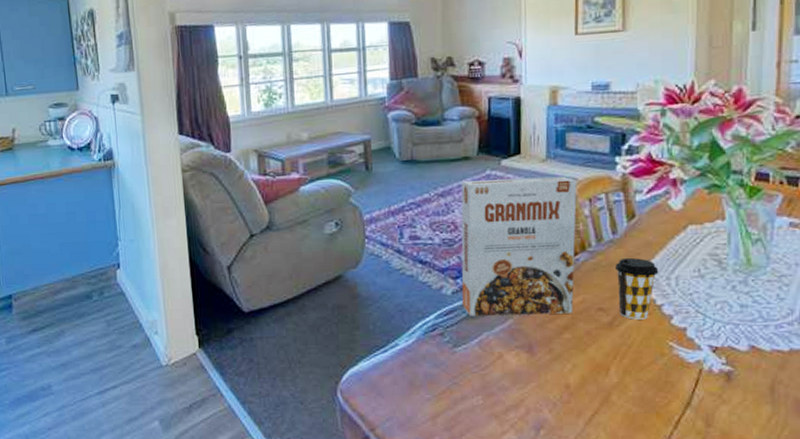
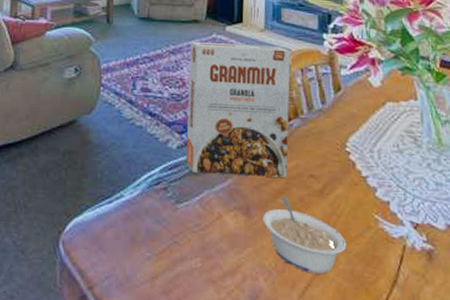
legume: none [546,332,637,402] -> present [263,197,347,274]
coffee cup: present [615,258,659,320] -> none [325,128,363,190]

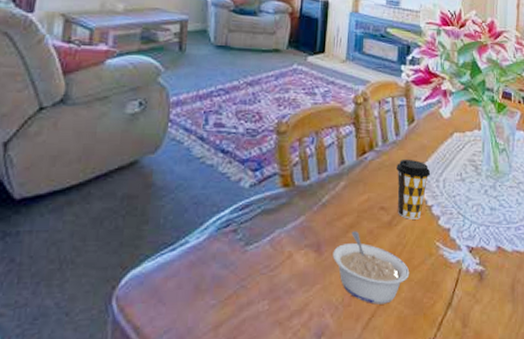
cereal box: present [186,42,291,178] -> none [258,73,370,212]
coffee cup: none [325,128,363,190] -> present [397,160,431,219]

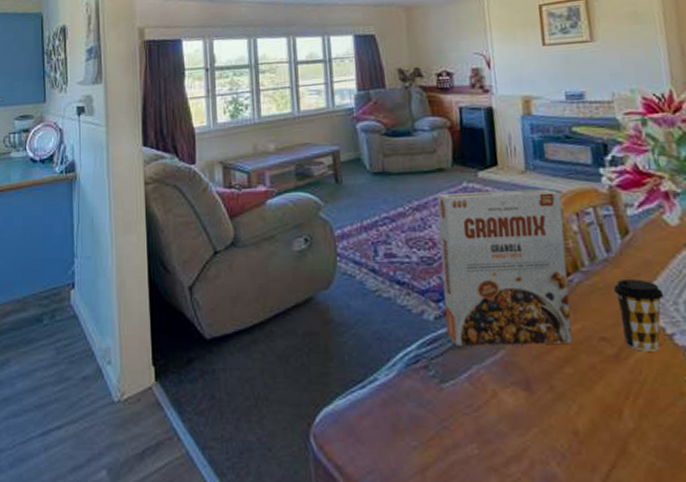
cereal box: none [258,73,370,212] -> present [437,188,572,346]
legume: present [332,231,410,305] -> none [547,366,656,453]

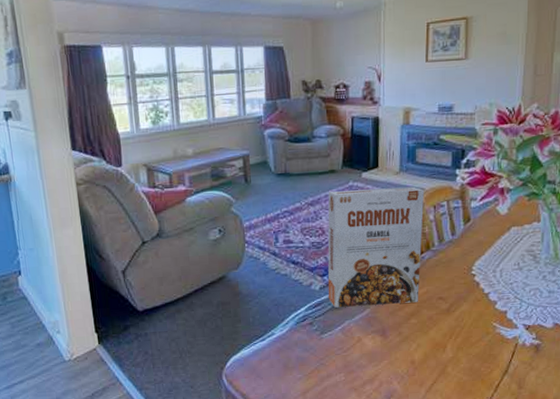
coffee cup: present [614,279,664,351] -> none [453,255,488,306]

